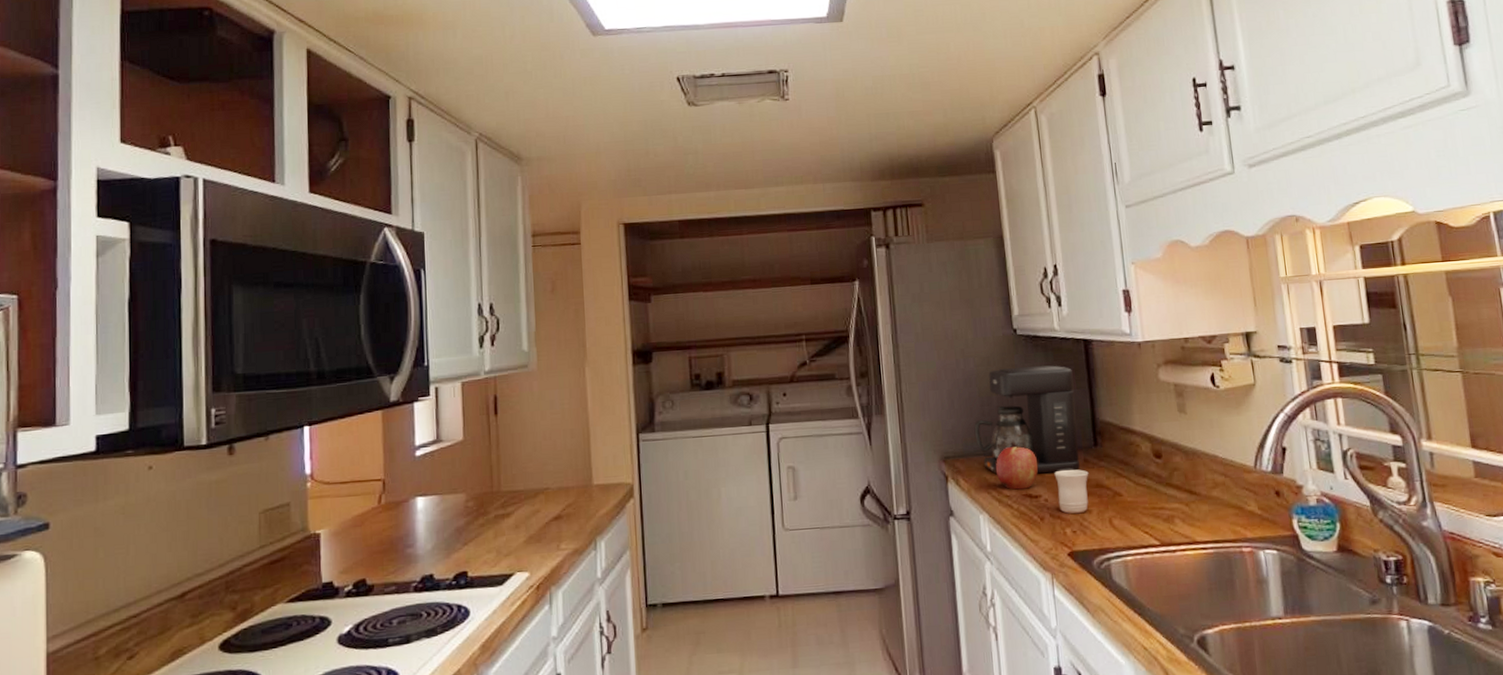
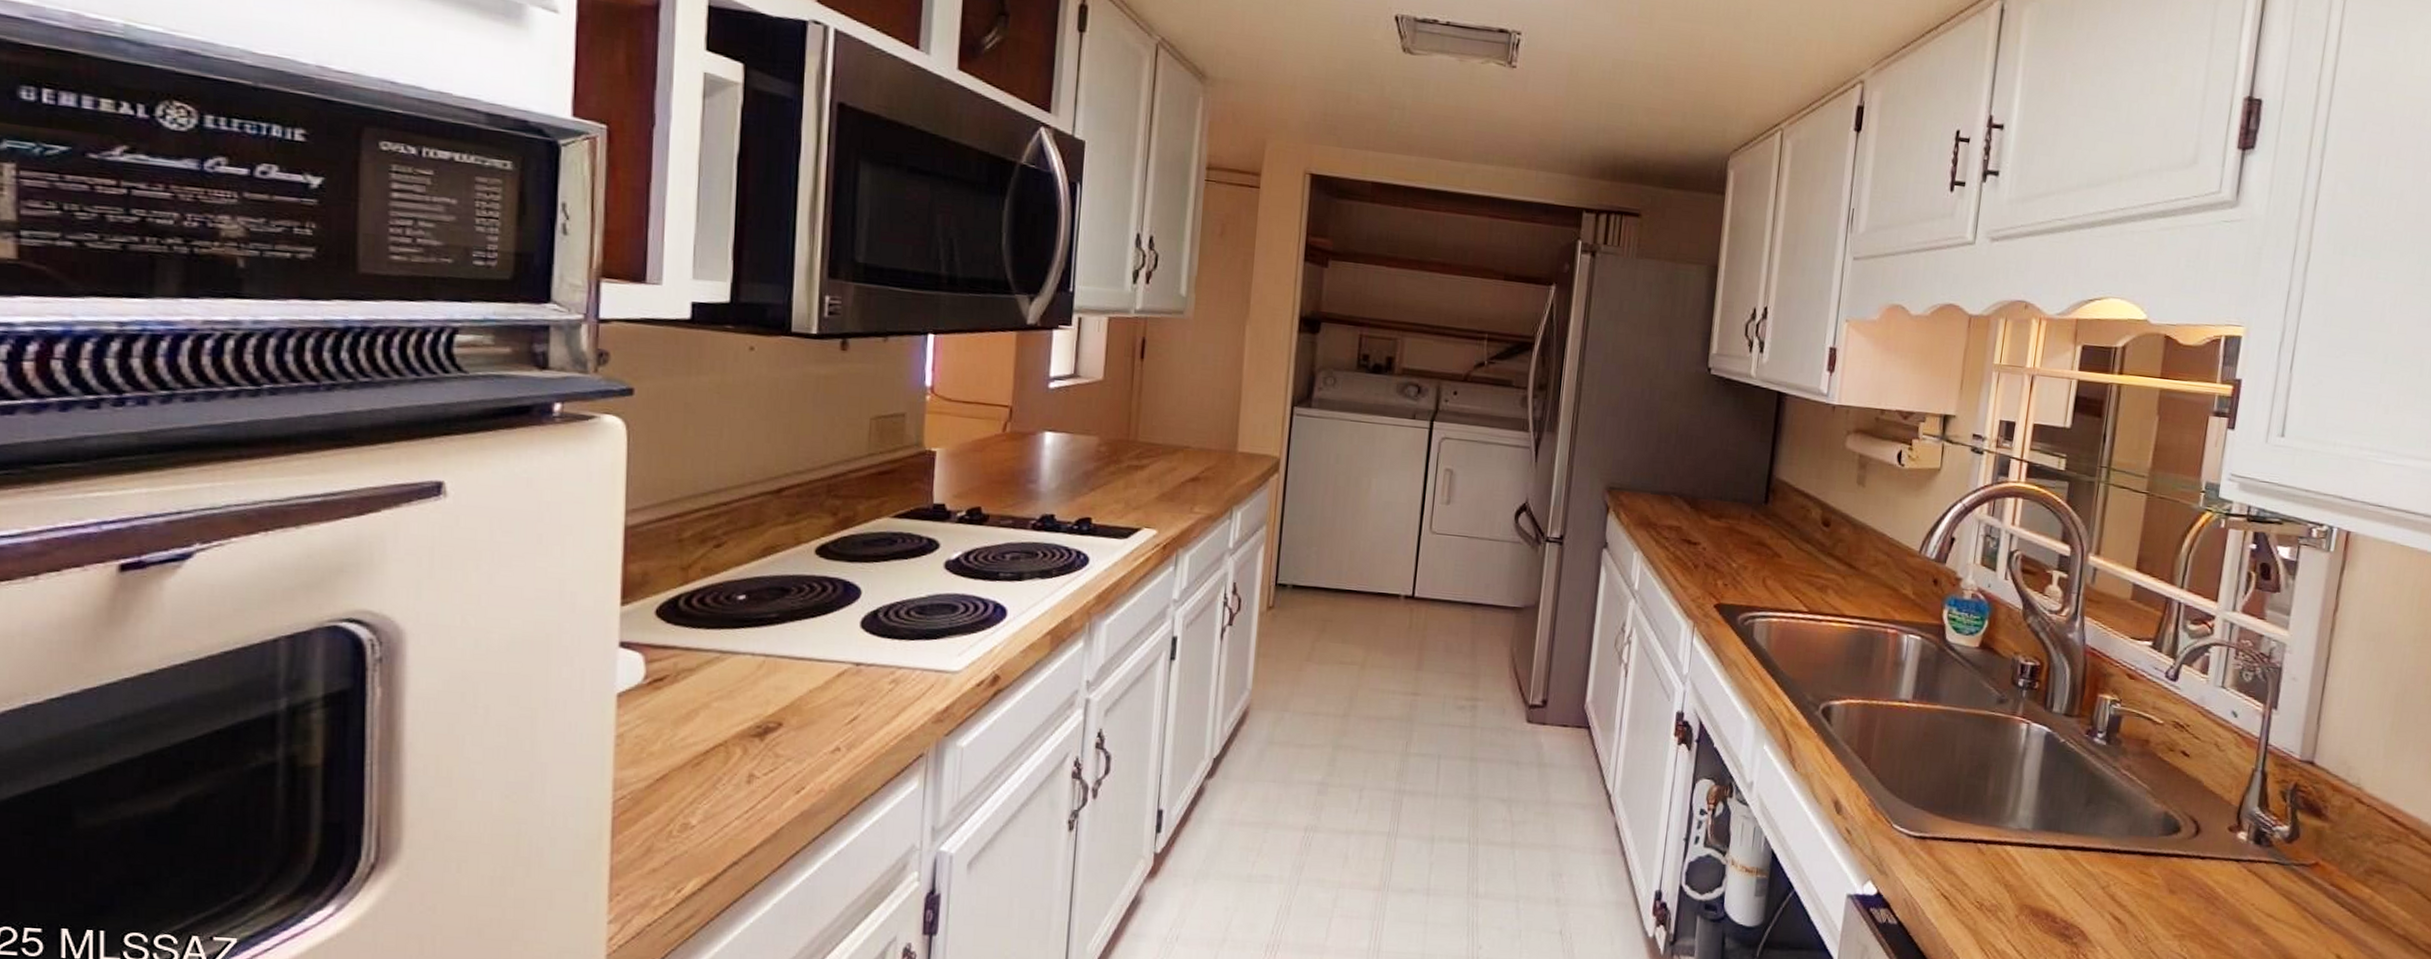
coffee maker: present [974,365,1080,475] -> none [1645,406,1759,525]
fruit: present [995,446,1039,490] -> none [1659,489,1704,534]
mug: present [1054,469,1089,514] -> none [1715,521,1753,568]

